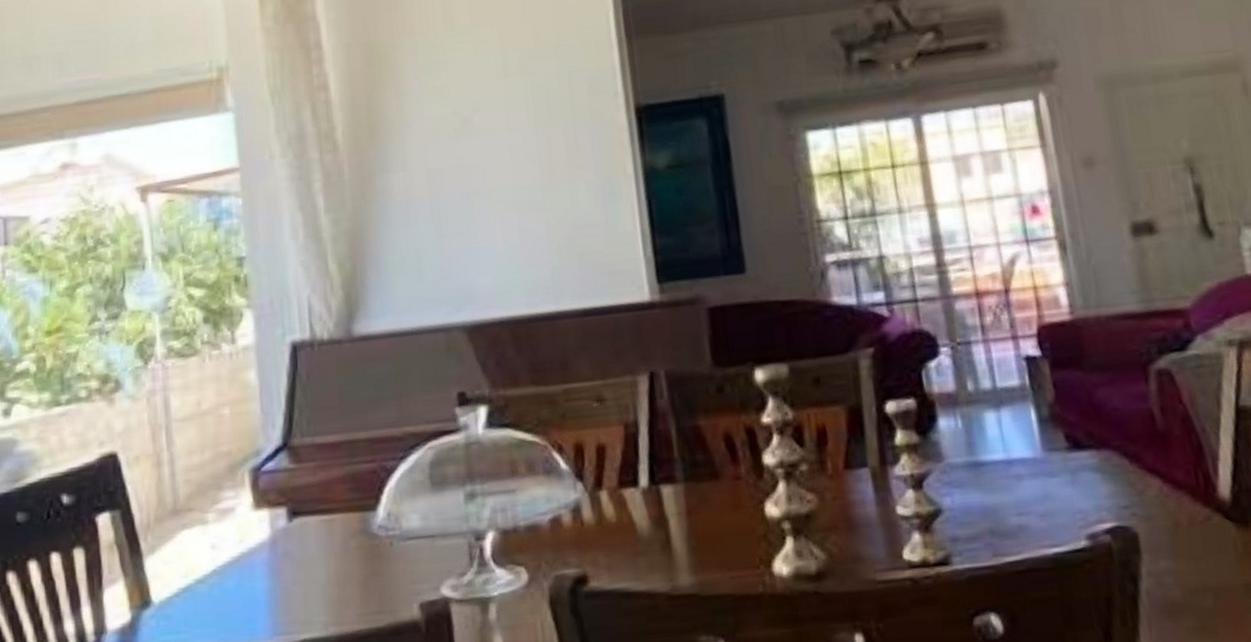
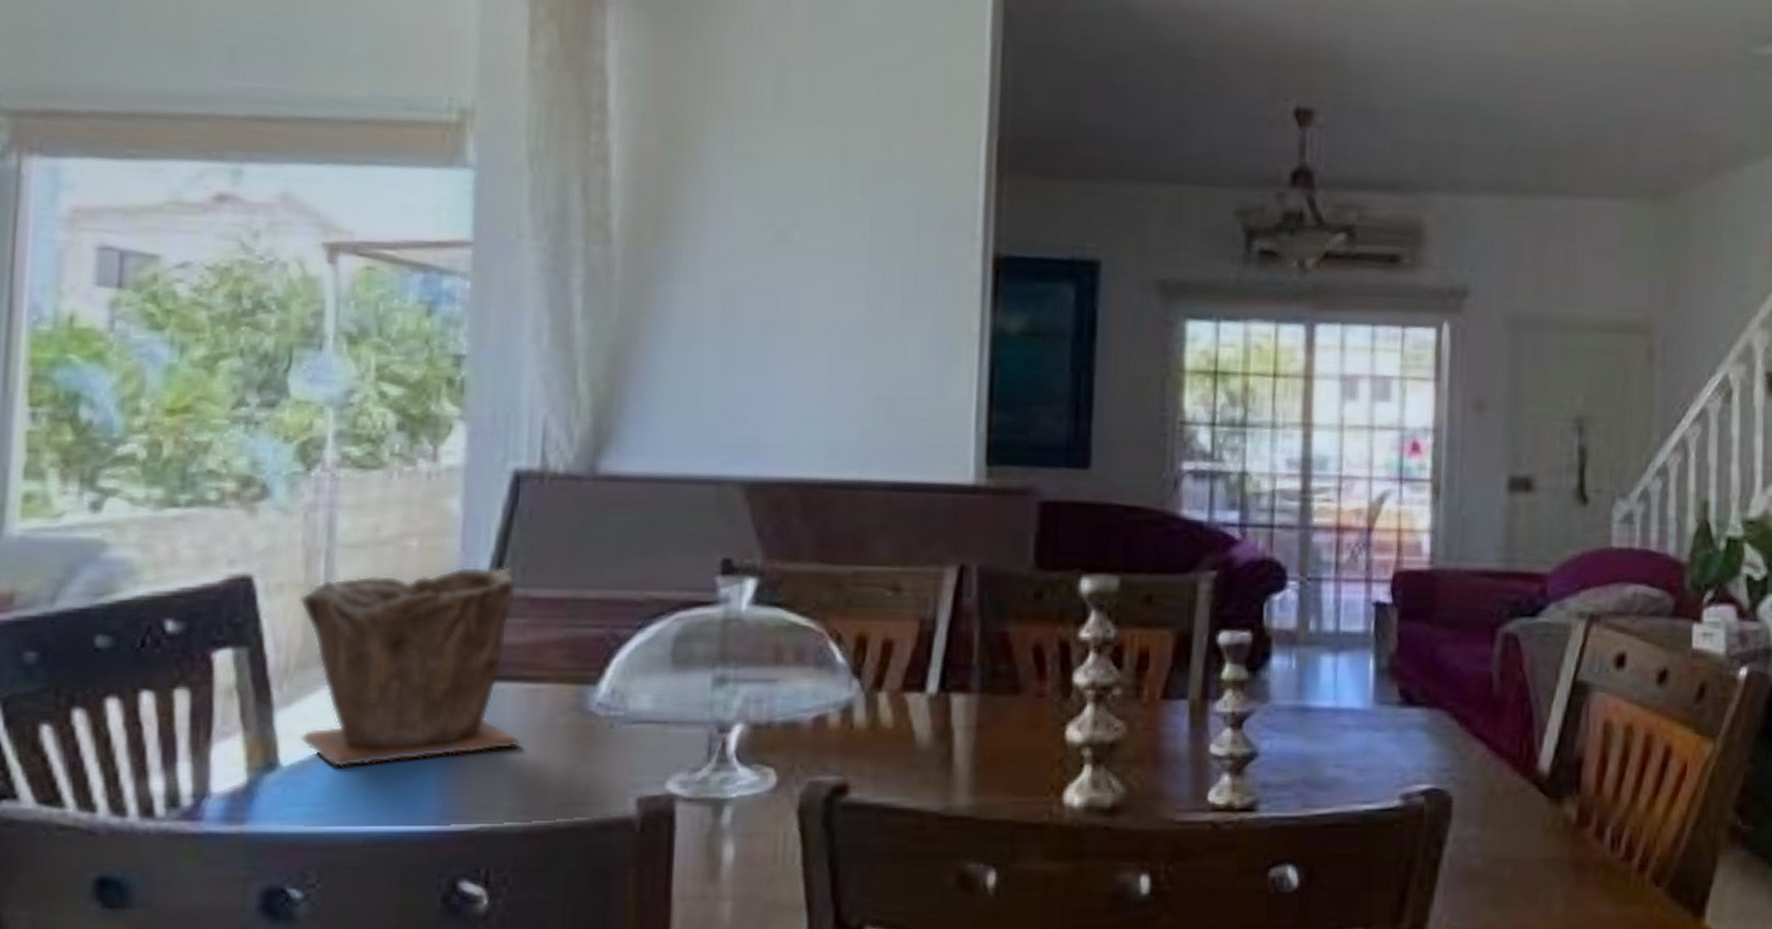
plant pot: none [152,422,325,600] -> present [300,567,521,768]

